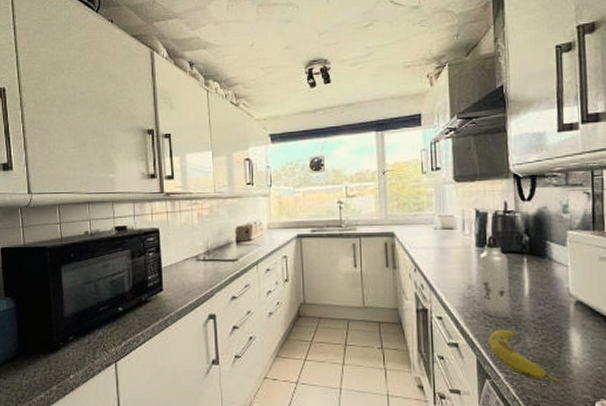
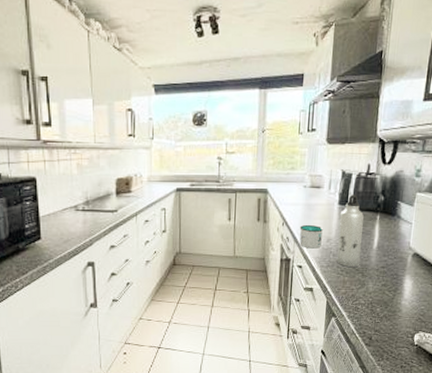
mug: none [434,269,463,297] -> present [299,224,324,249]
fruit: present [488,329,562,383] -> none [338,276,392,319]

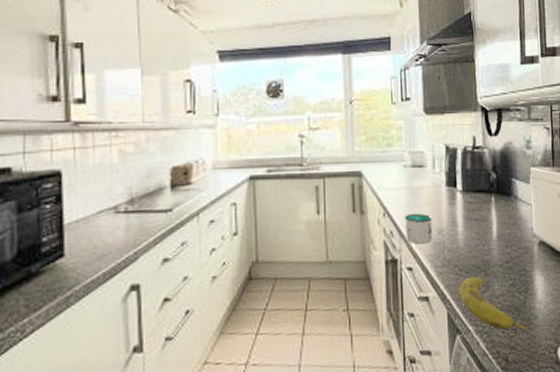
water bottle: present [337,195,364,268] -> none [449,173,481,265]
fruit: none [338,276,392,319] -> present [459,276,528,331]

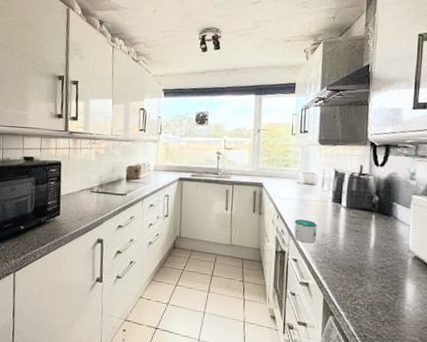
fruit: present [459,276,528,331] -> none [335,274,395,325]

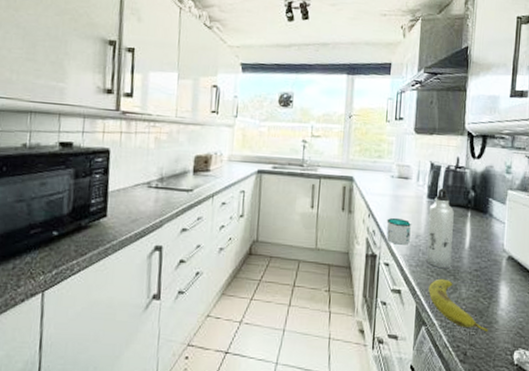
water bottle: none [332,193,358,266] -> present [426,188,454,269]
fruit: none [335,274,395,325] -> present [428,278,488,332]

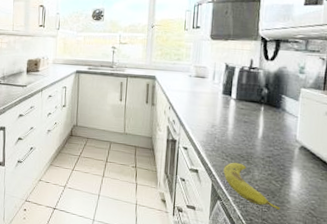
mug: present [386,217,412,245] -> none [185,110,208,133]
water bottle: present [426,188,454,269] -> none [222,86,248,154]

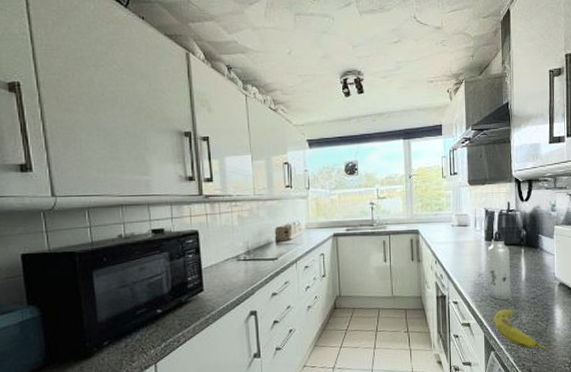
water bottle: none [222,86,248,154] -> present [487,231,512,301]

